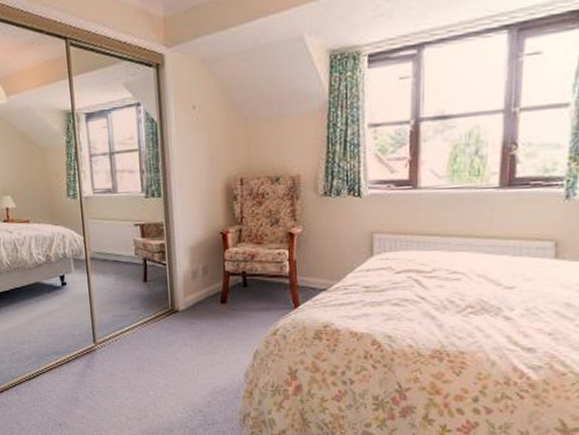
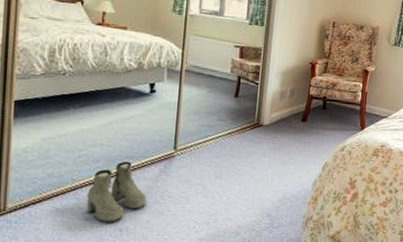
boots: none [26,357,78,417] -> present [86,161,147,222]

